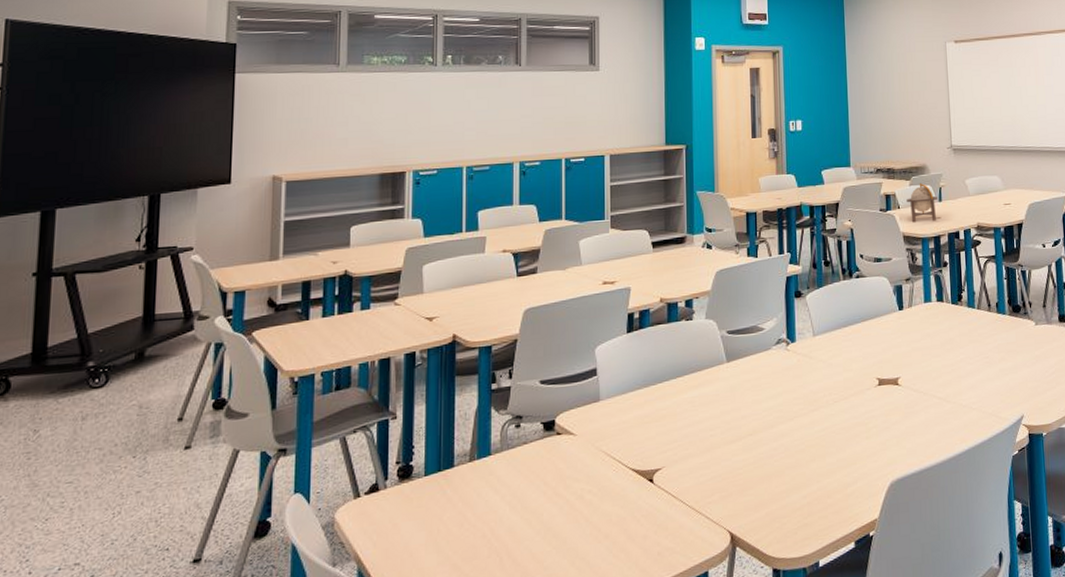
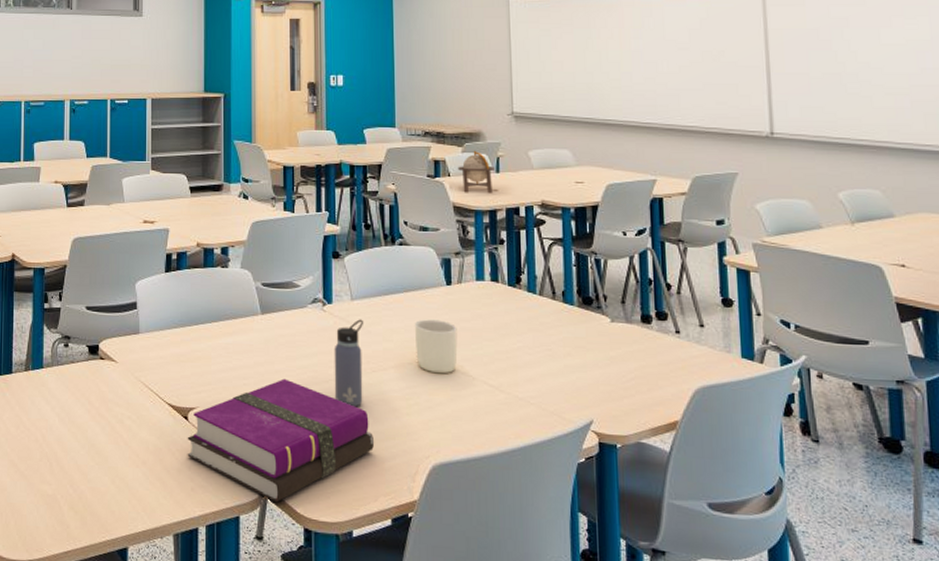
notebook: none [652,423,838,549] -> present [187,378,375,503]
water bottle: none [798,353,826,440] -> present [334,319,364,407]
mug: none [871,343,910,395] -> present [414,319,458,374]

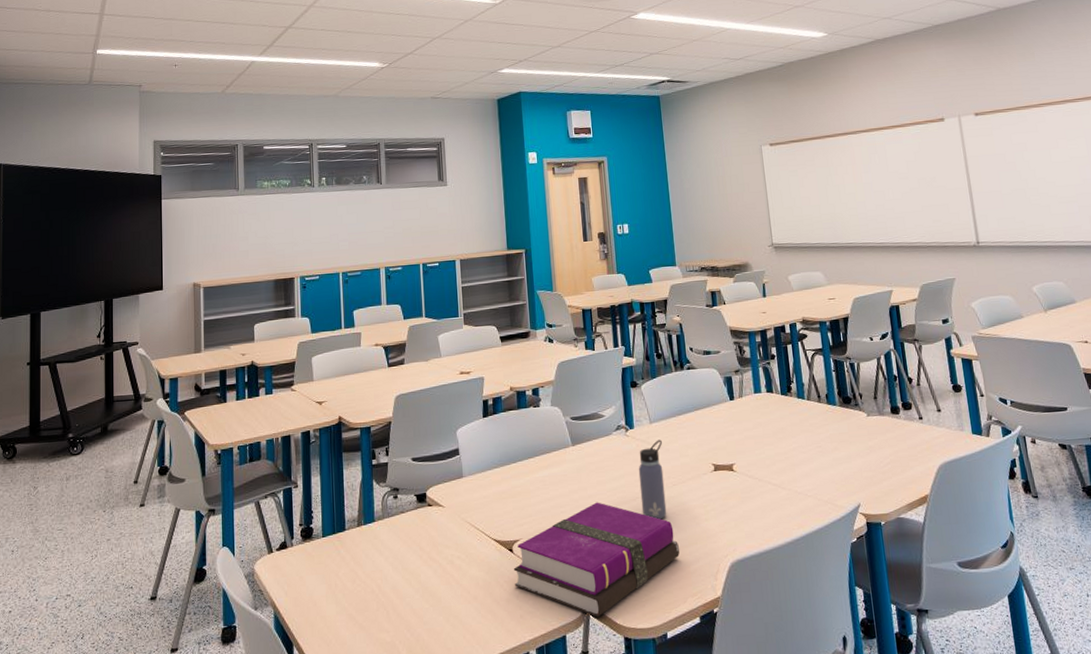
mug: present [414,319,458,374] -> none [705,431,744,480]
globe: present [458,150,496,194] -> none [731,279,763,318]

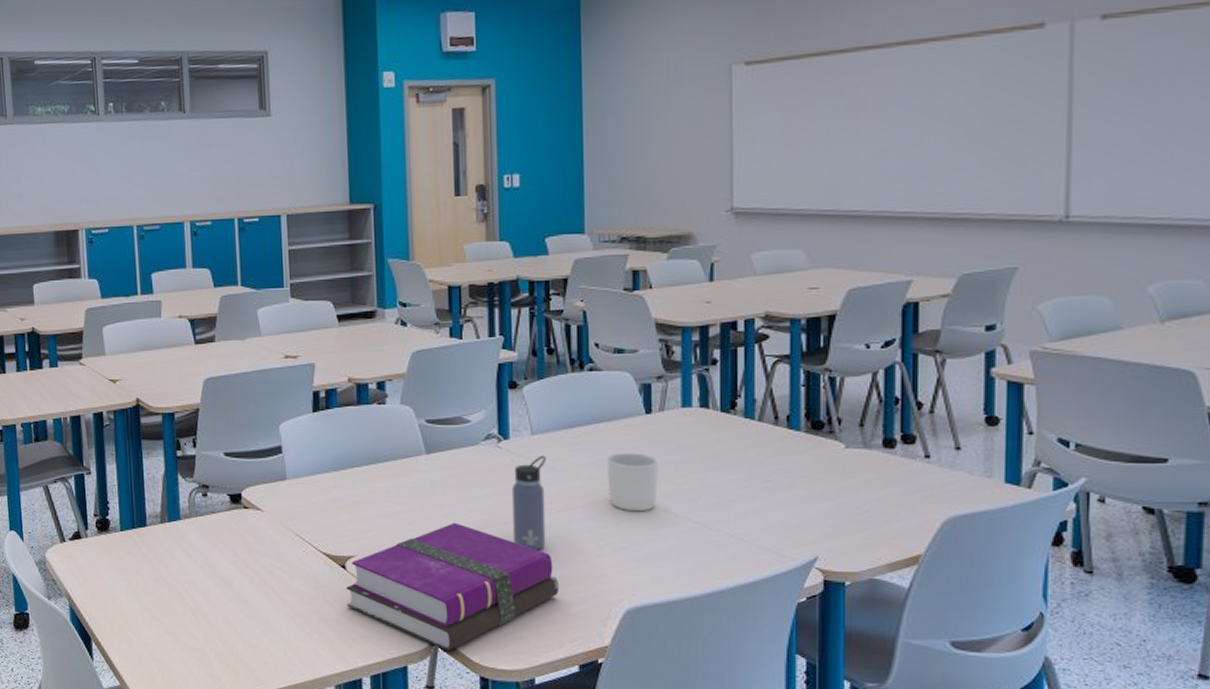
mug: none [705,431,744,480] -> present [606,453,658,512]

